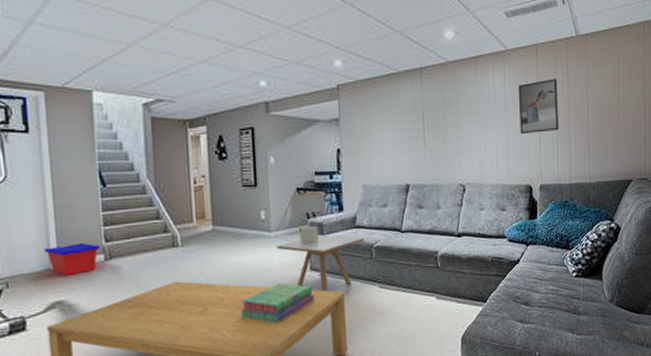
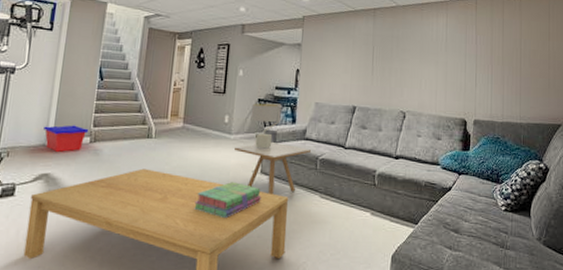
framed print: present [518,79,559,135] -> none [458,28,494,74]

